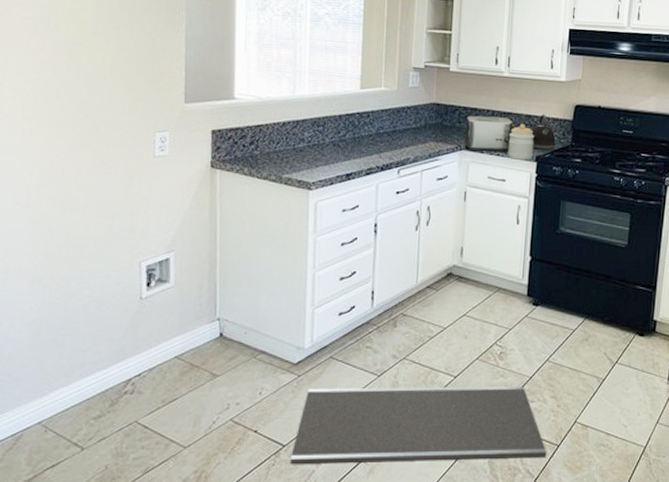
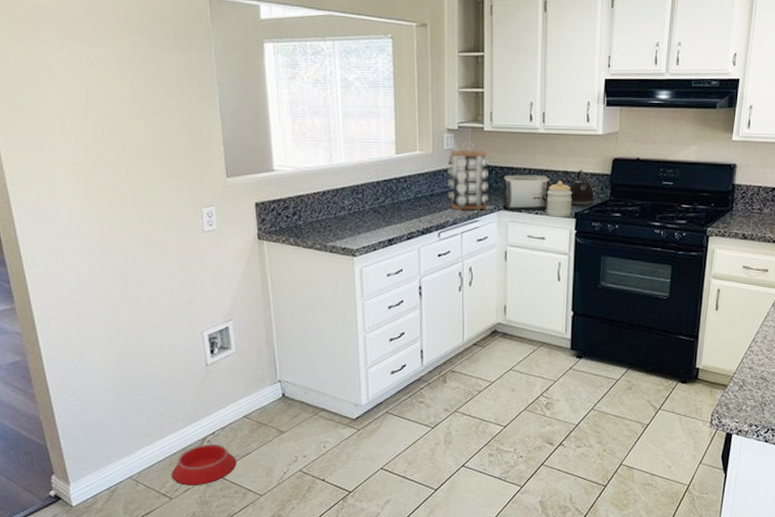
pet bowl: none [87,386,162,434] -> present [172,443,237,486]
door mat: present [290,386,547,465] -> none [357,433,595,509]
spice rack: none [410,81,453,149] -> present [448,142,489,210]

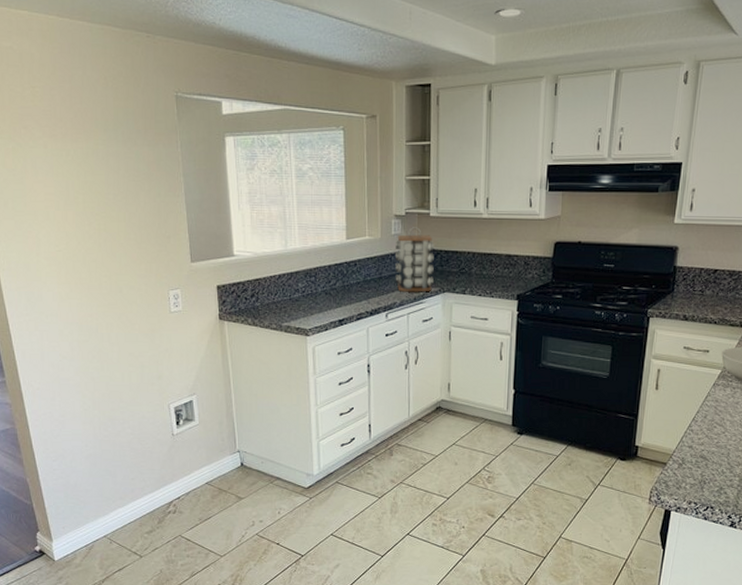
pet bowl: present [172,443,237,486] -> none [142,507,200,545]
toaster: present [502,174,553,212] -> none [447,258,496,294]
jar: present [546,181,573,217] -> none [489,264,515,299]
kettle: present [569,170,594,206] -> none [512,253,536,288]

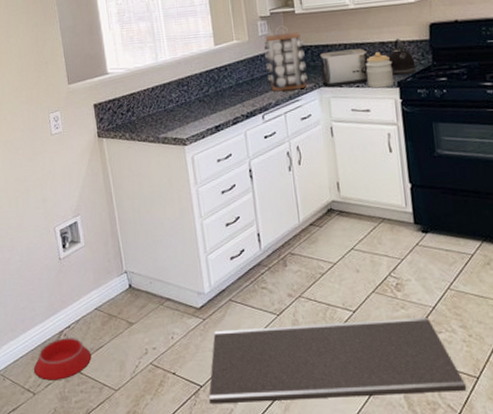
pet bowl: none [142,507,200,545] -> present [34,337,92,381]
door mat: none [309,506,534,571] -> present [209,317,467,405]
toaster: none [447,258,496,294] -> present [319,48,371,87]
jar: none [489,264,515,299] -> present [365,52,395,89]
kettle: none [512,253,536,288] -> present [388,39,417,75]

